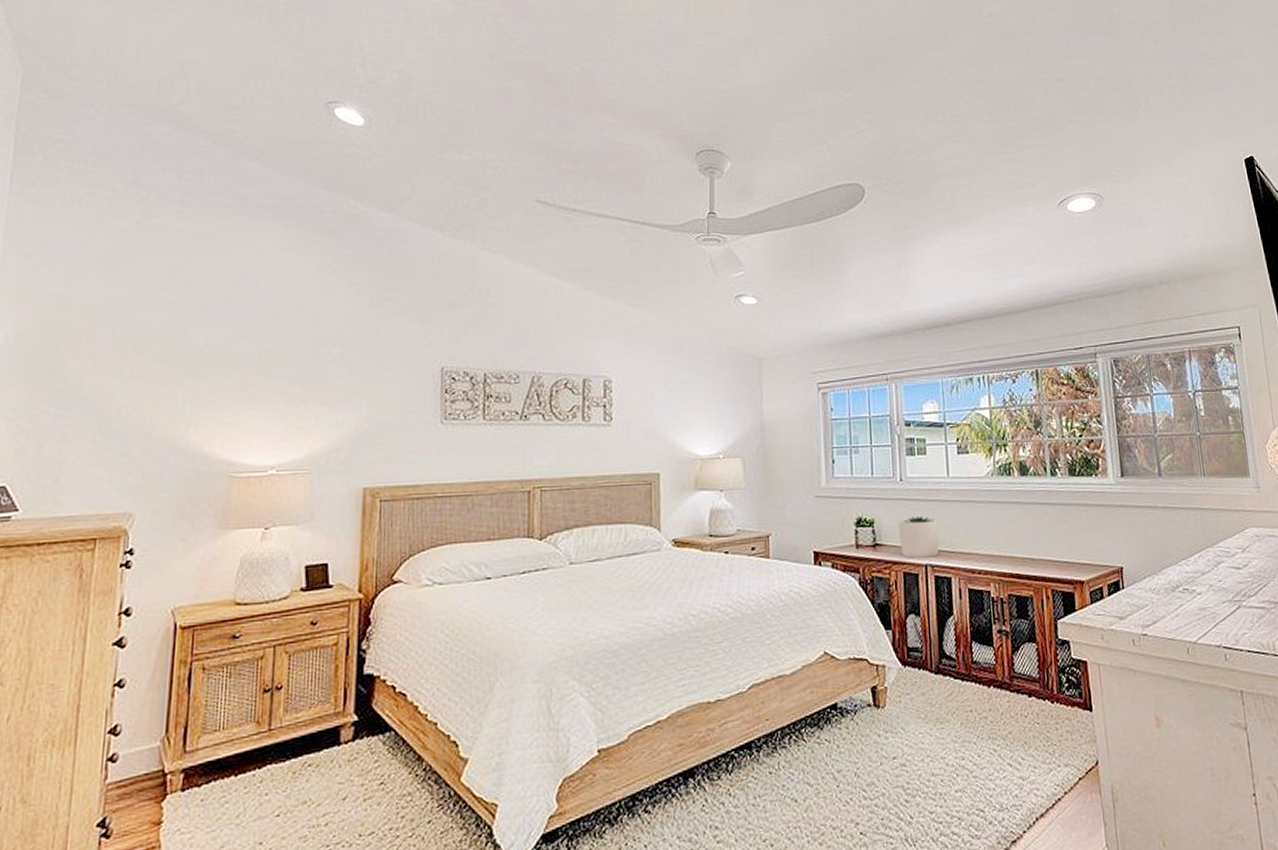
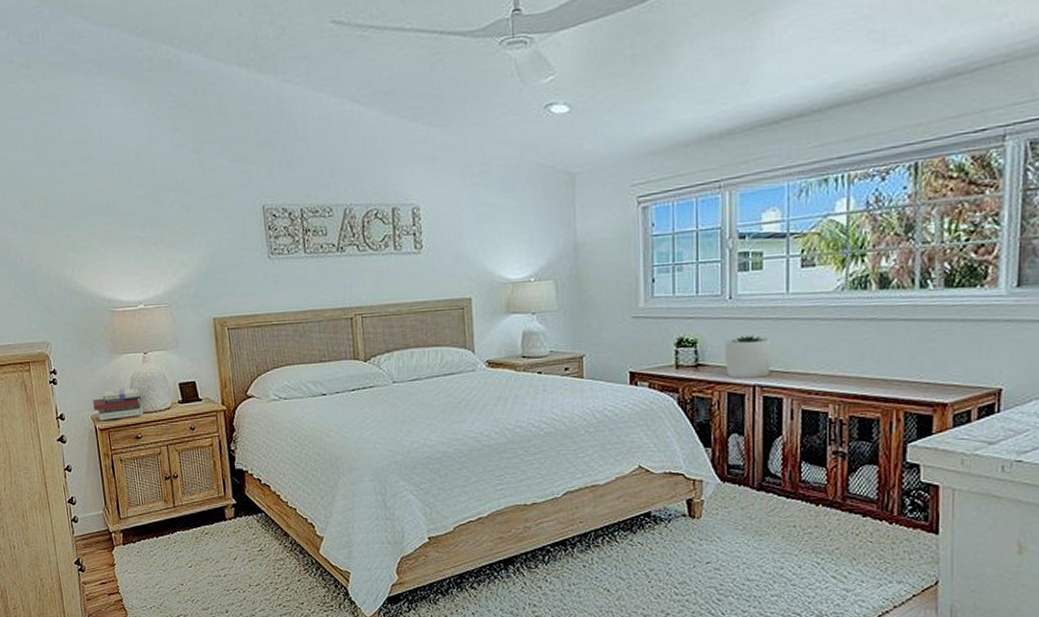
books: none [178,571,250,616] -> present [93,387,144,421]

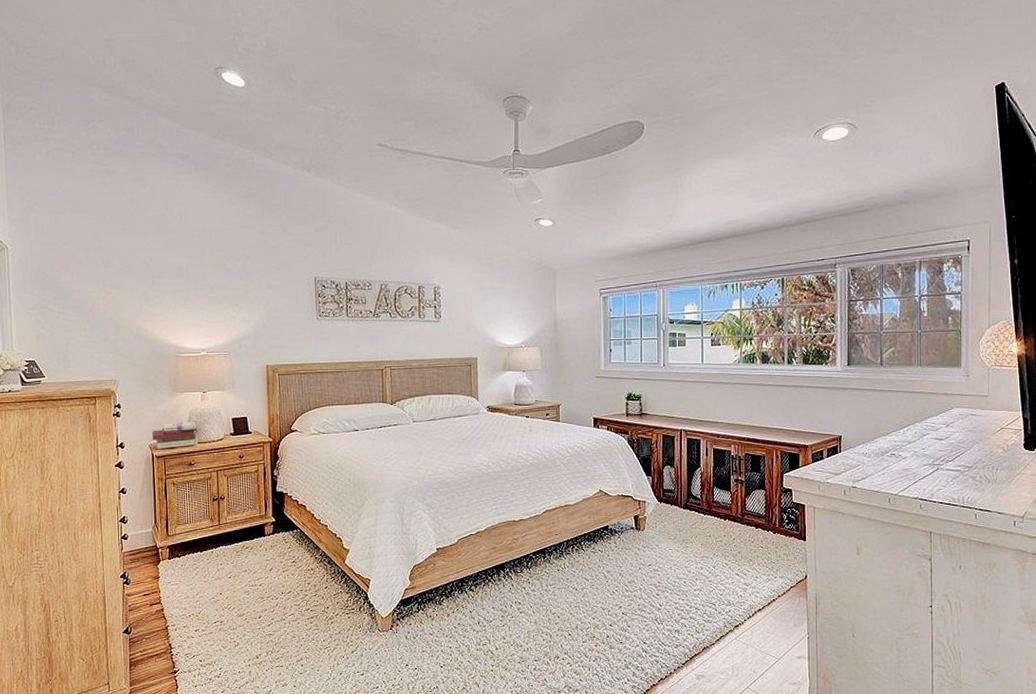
planter: present [725,335,771,380] -> none [660,393,692,426]

